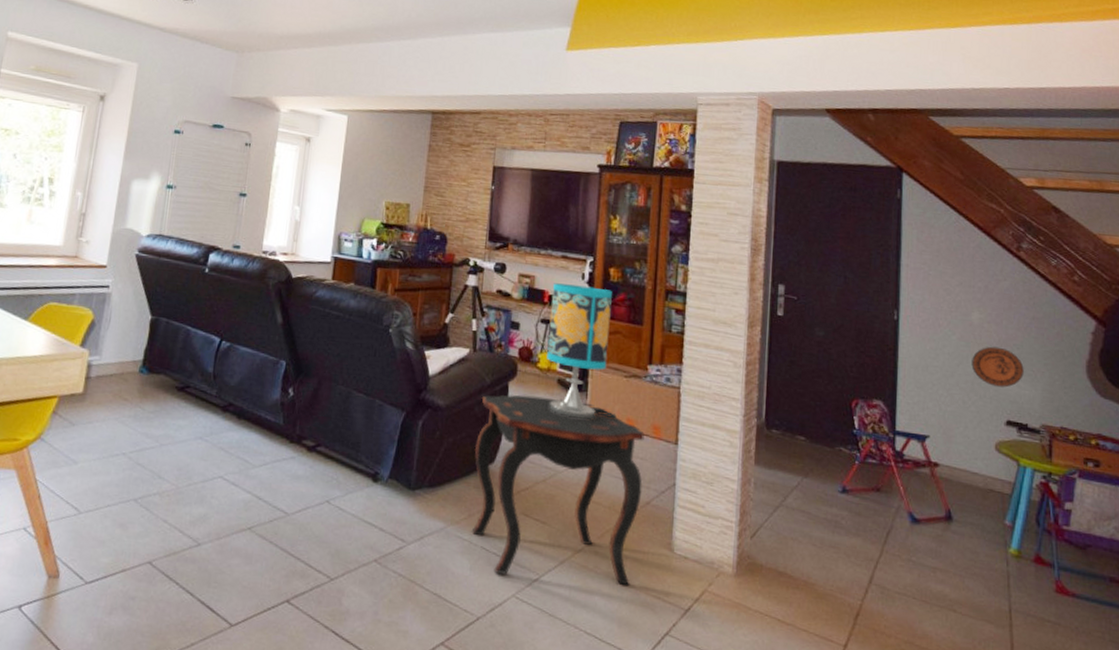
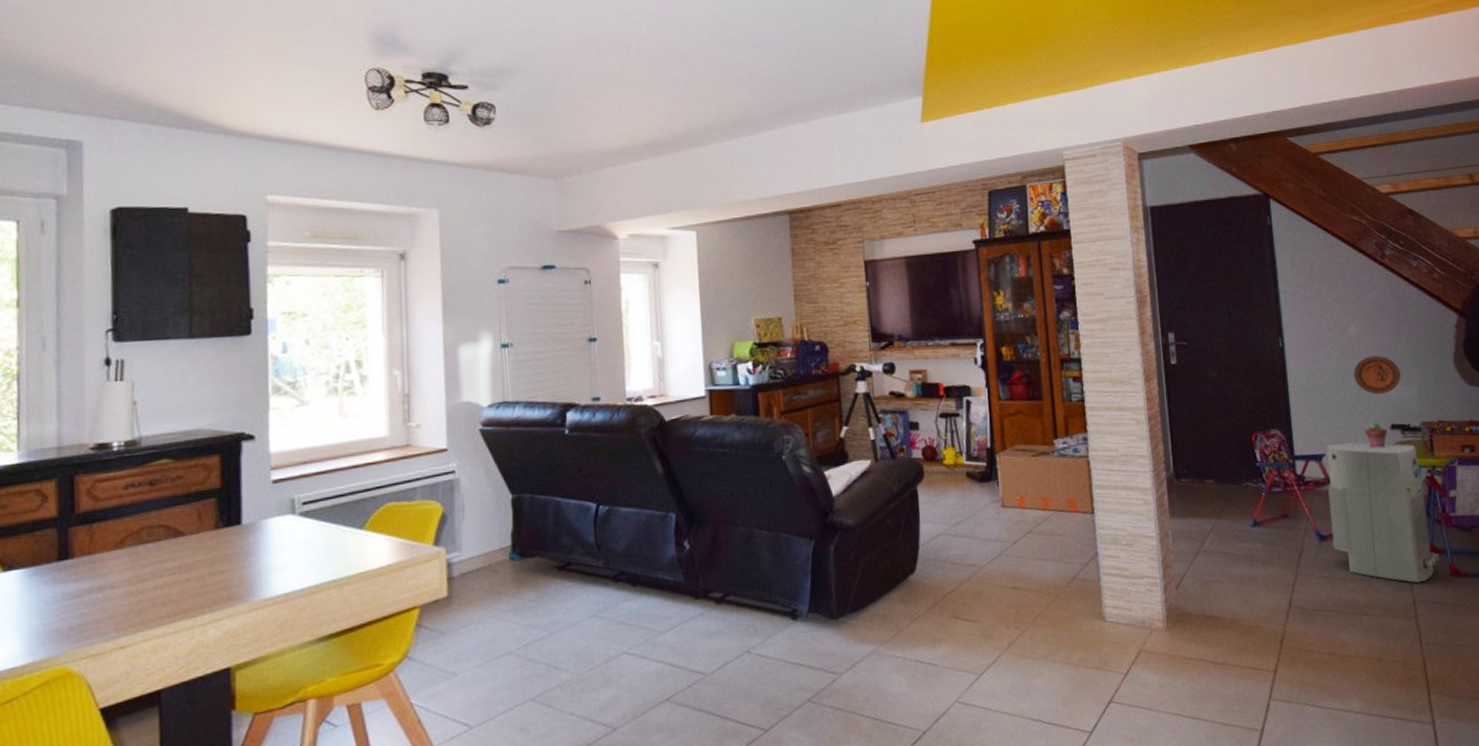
side table: present [471,394,644,585] -> none [891,493,1069,683]
table lamp: present [547,283,615,420] -> none [946,370,1029,510]
air purifier: none [926,426,1045,592] -> present [1327,442,1440,583]
potted succulent: none [976,414,1002,442] -> present [1365,422,1388,448]

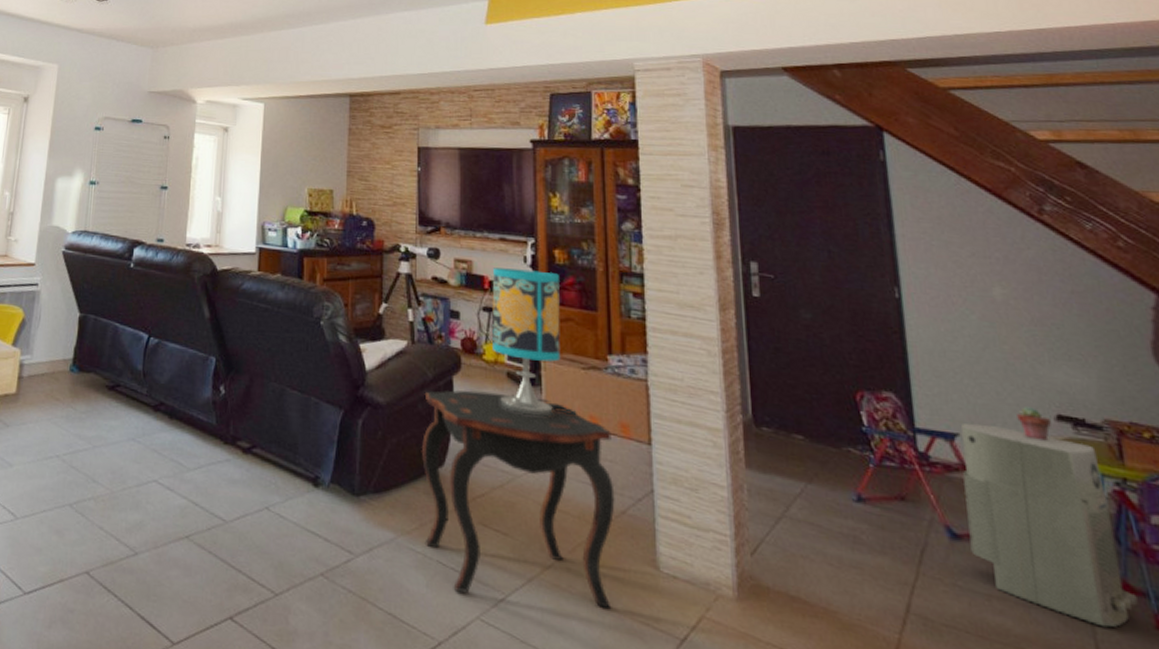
side table: none [891,493,1069,683] -> present [421,390,615,609]
table lamp: none [946,370,1029,510] -> present [492,267,576,418]
decorative plate: present [1354,355,1401,395] -> none [1000,326,1071,375]

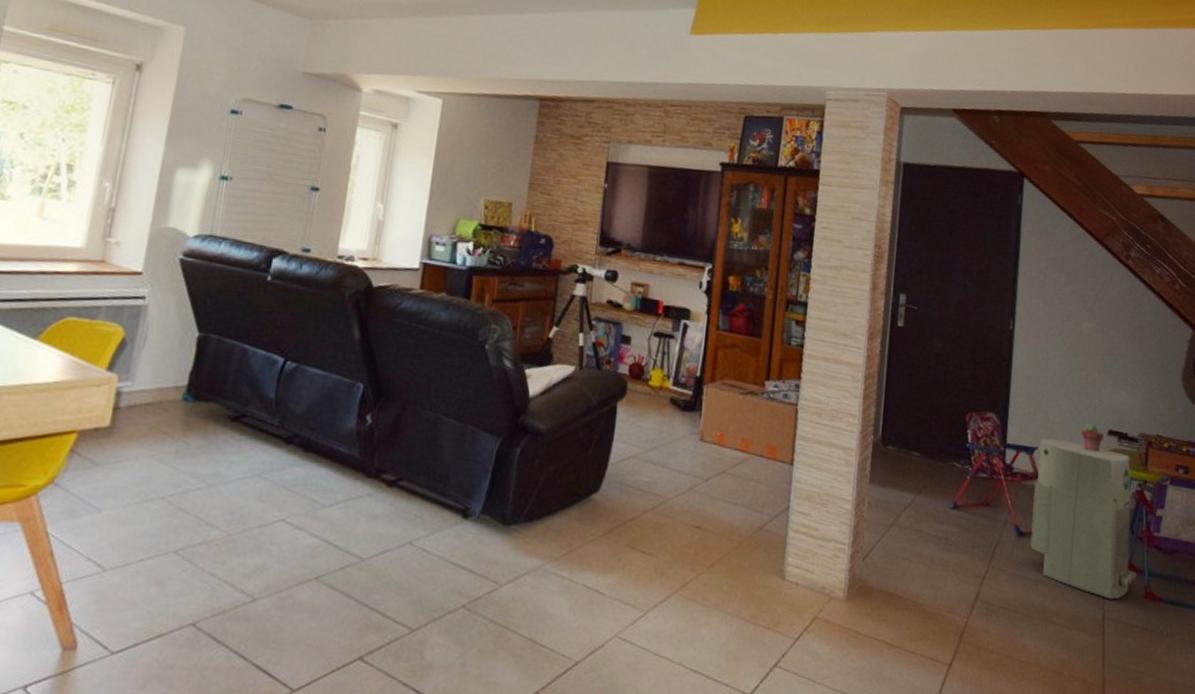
side table: present [421,390,615,609] -> none [572,416,760,617]
table lamp: present [492,267,576,418] -> none [659,292,731,442]

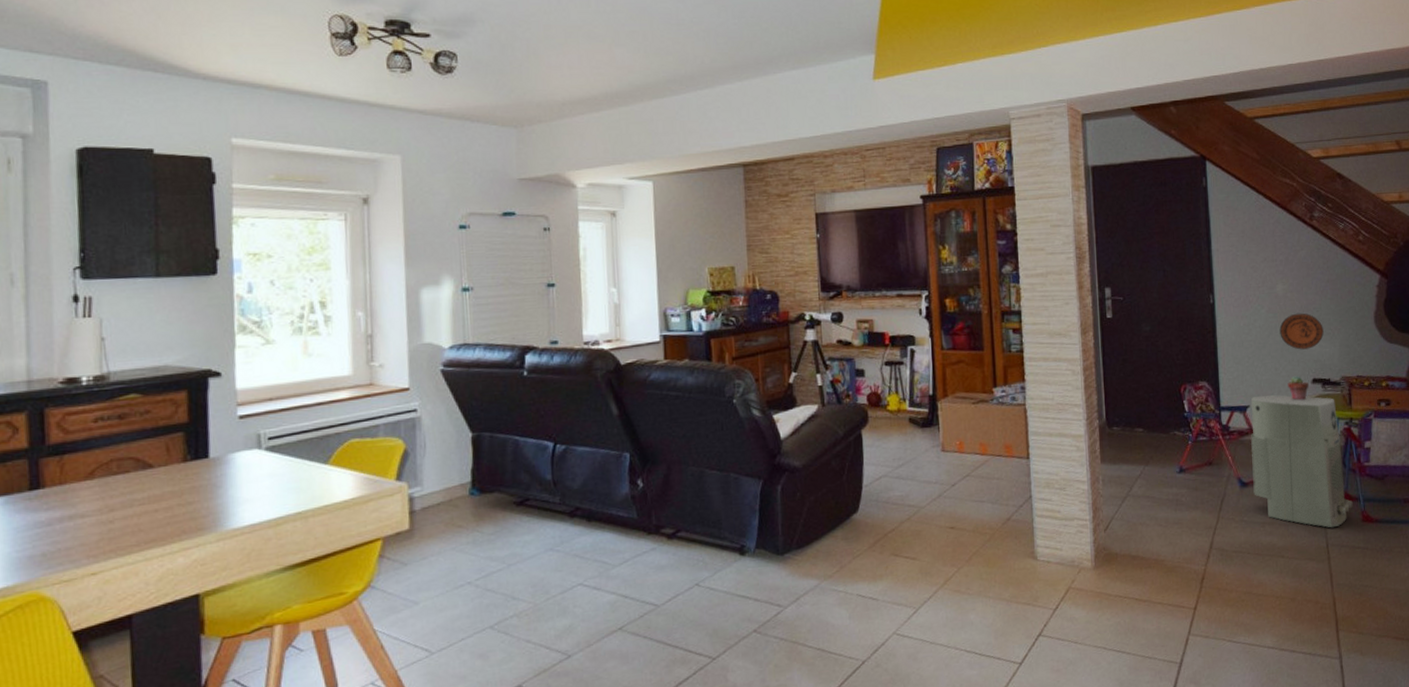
decorative plate: none [1079,355,1127,397] -> present [1279,313,1324,350]

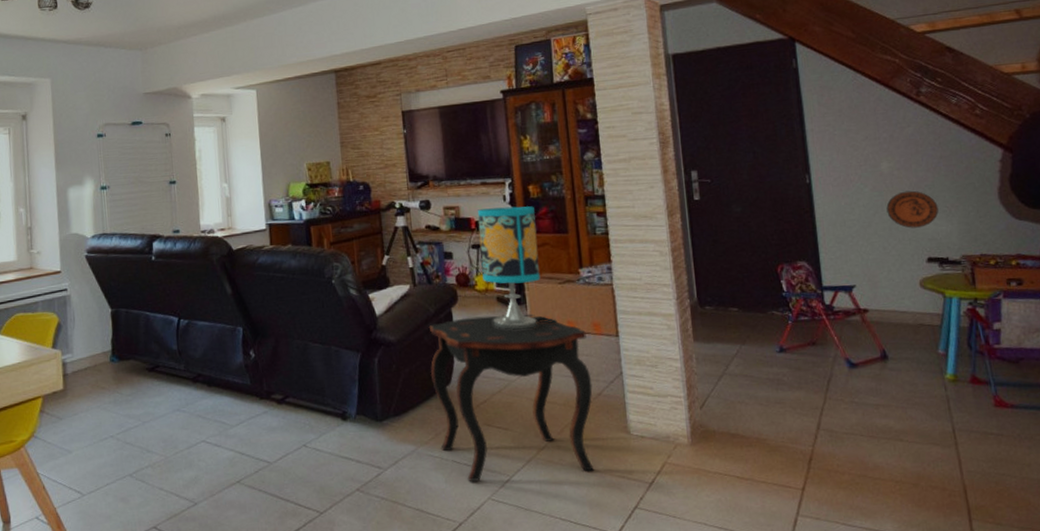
side table: none [836,438,1002,616] -> present [428,315,595,481]
table lamp: none [891,320,968,454] -> present [477,206,556,331]
air purifier: present [1251,395,1353,528] -> none [857,274,982,413]
potted succulent: present [1287,376,1310,401] -> none [898,255,924,280]

